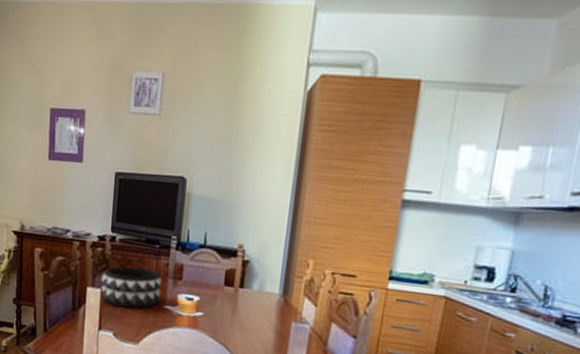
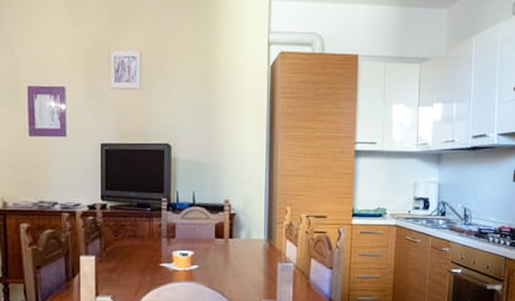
decorative bowl: present [99,266,163,309] -> none [93,231,158,270]

